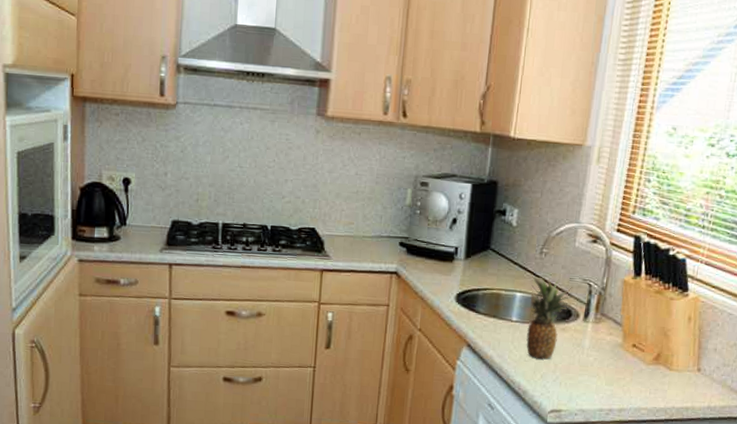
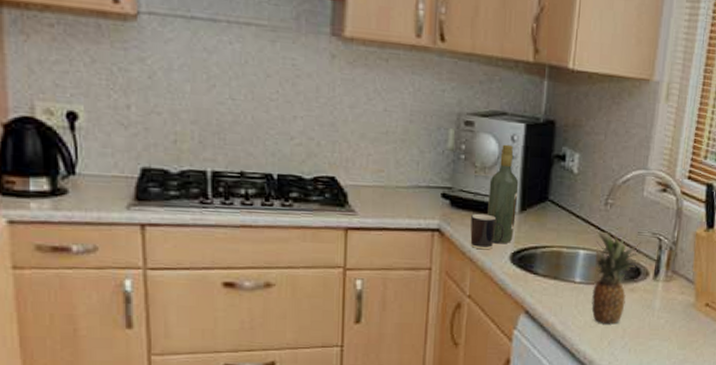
mug: none [422,259,451,291] -> present [470,213,504,250]
wine bottle: none [437,201,465,285] -> present [488,144,519,243]

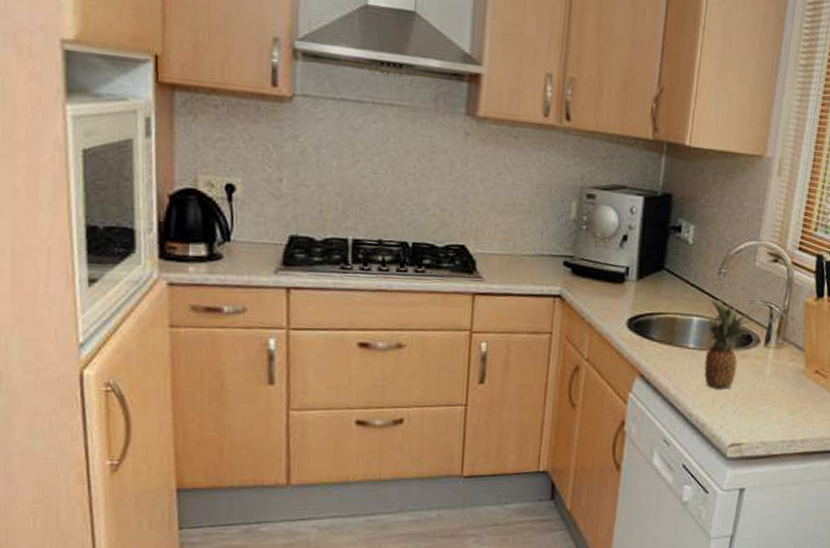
mug: present [470,213,504,250] -> none [589,281,622,316]
wine bottle: present [488,144,519,243] -> none [606,216,637,309]

